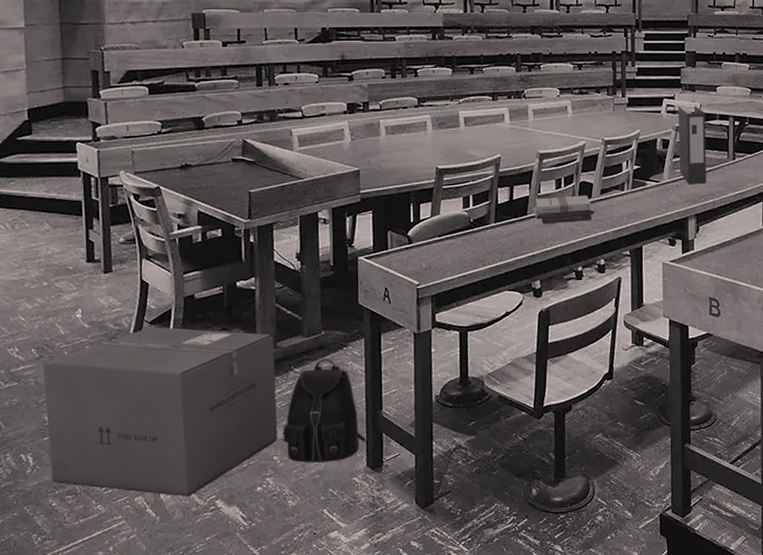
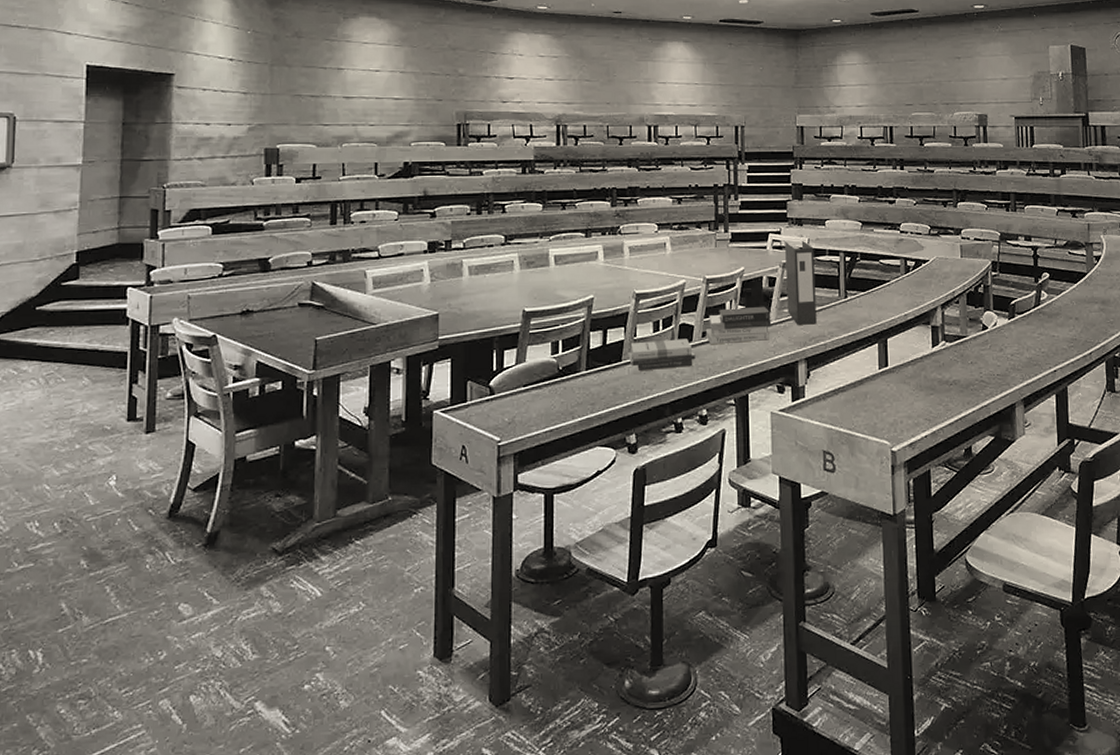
box: present [42,327,278,496] -> none [62,494,333,698]
backpack: present [282,359,368,463] -> none [337,528,436,654]
books: none [603,166,665,202] -> present [705,306,772,345]

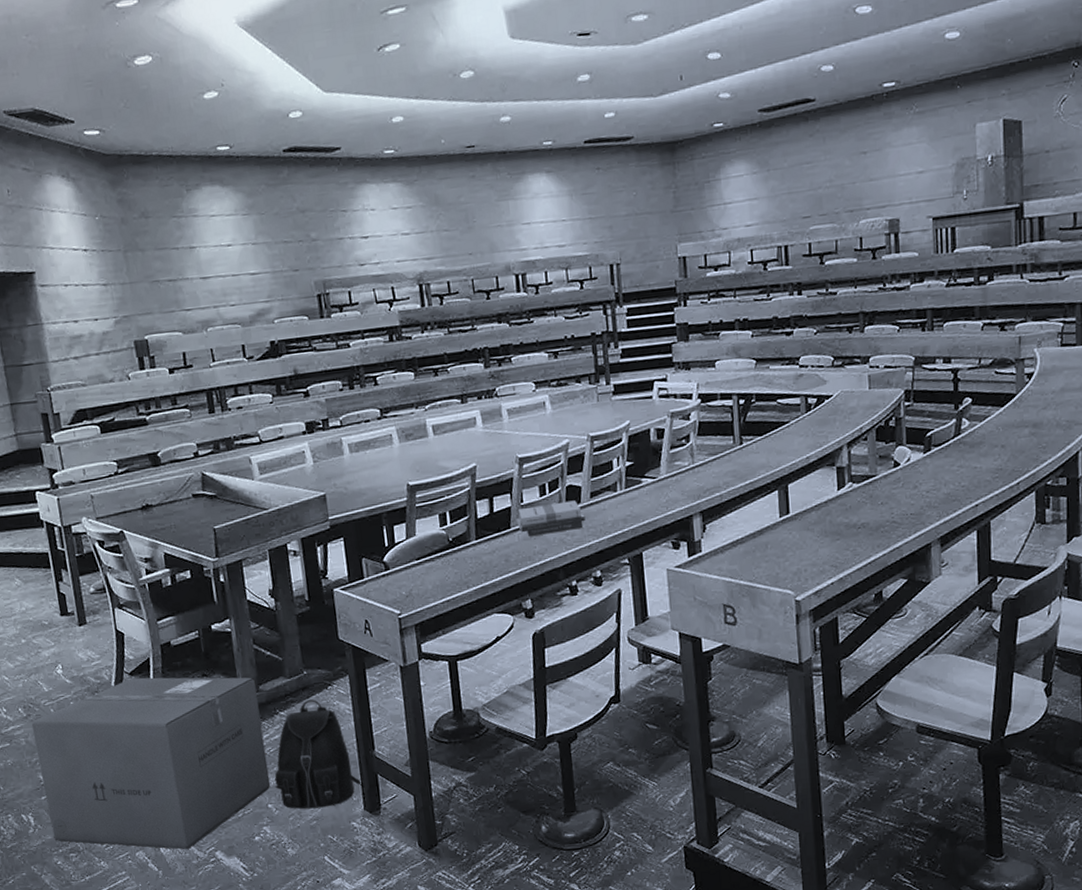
box: none [62,494,333,698] -> present [31,677,271,850]
backpack: none [337,528,436,654] -> present [274,699,362,809]
books: present [705,306,772,345] -> none [593,460,663,505]
binder: present [785,240,817,325] -> none [672,385,711,478]

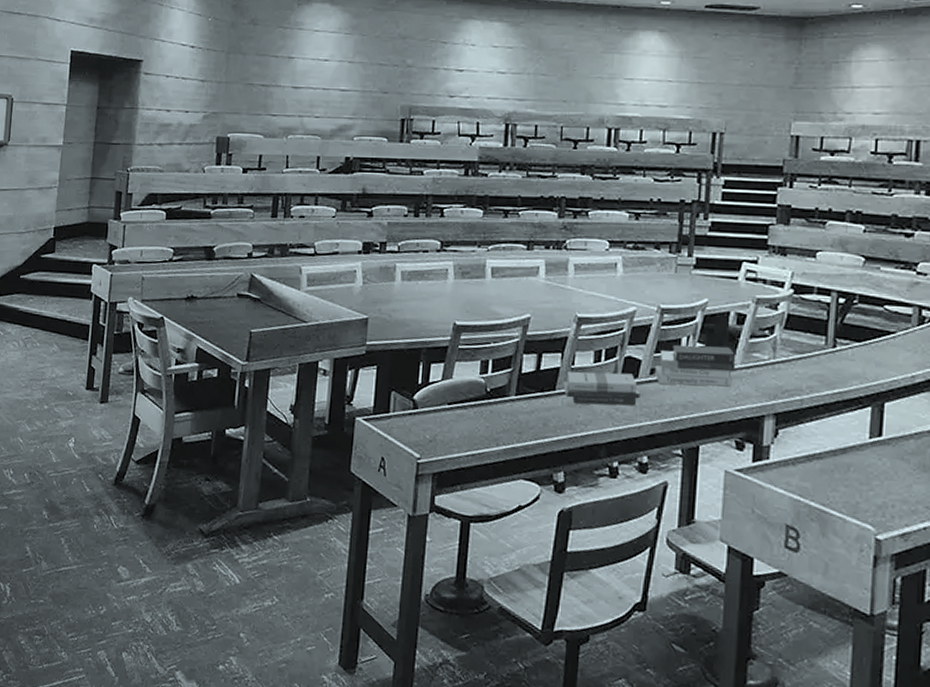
box: present [31,677,271,850] -> none [24,467,256,661]
backpack: present [274,699,362,809] -> none [251,529,343,652]
books: none [593,460,663,505] -> present [654,344,736,387]

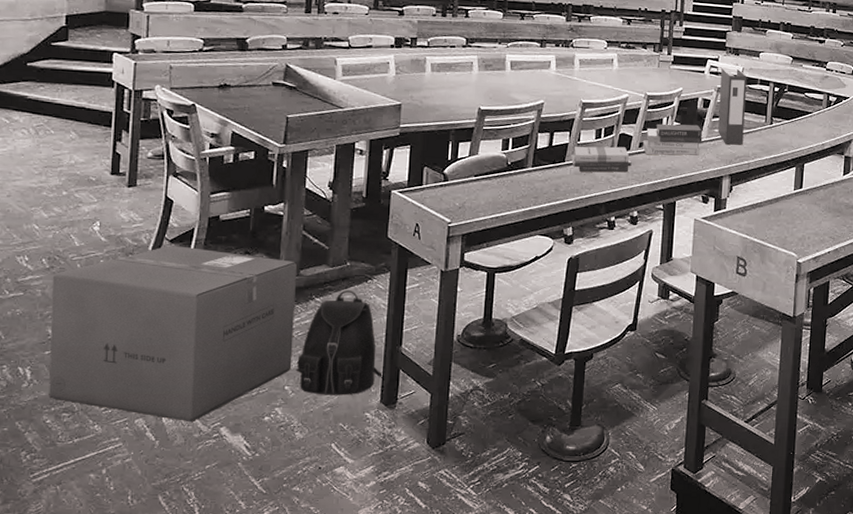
box: none [24,467,256,661] -> present [49,245,297,421]
backpack: none [251,529,343,652] -> present [295,290,384,396]
binder: none [757,273,799,375] -> present [718,68,747,145]

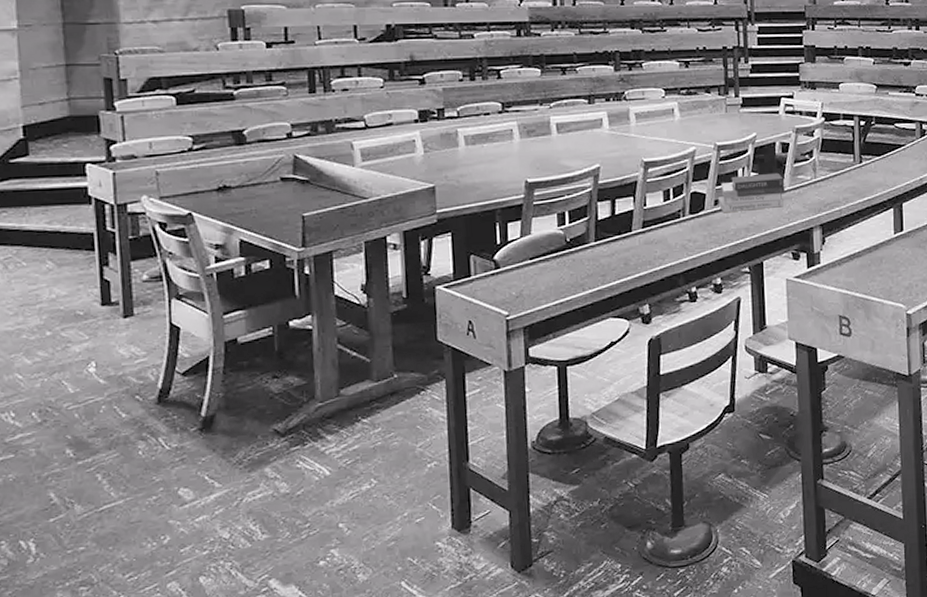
box: present [49,245,297,421] -> none [46,378,344,578]
backpack: present [295,290,384,396] -> none [349,405,452,529]
books: present [571,146,632,173] -> none [638,207,708,240]
binder: present [718,68,747,145] -> none [798,104,832,191]

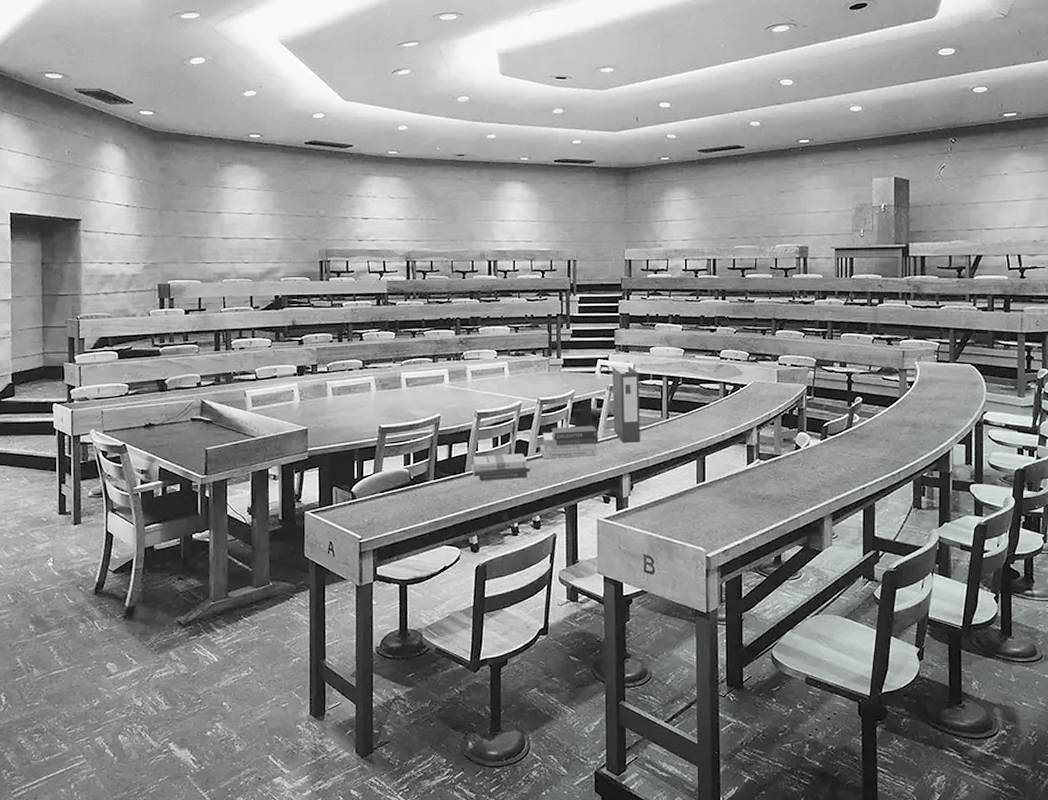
books: none [638,207,708,240] -> present [470,453,530,481]
binder: none [798,104,832,191] -> present [612,365,640,443]

